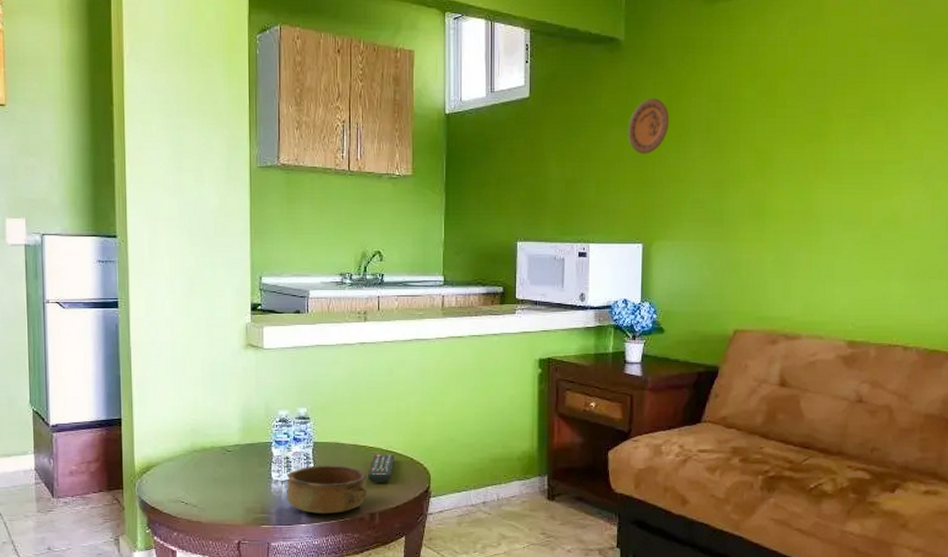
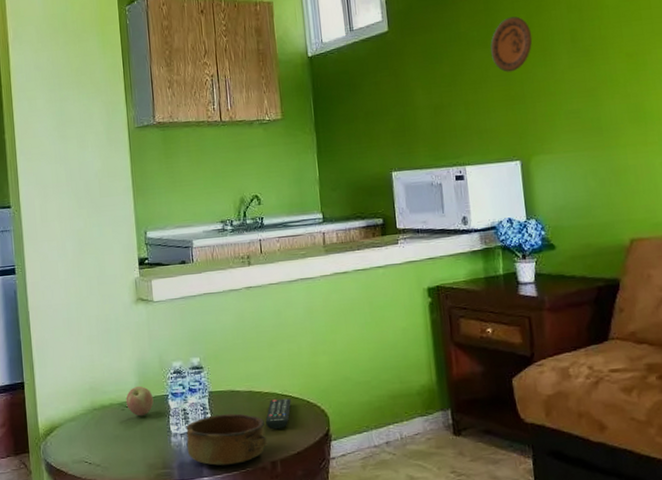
apple: none [228,431,256,461] -> present [126,386,154,417]

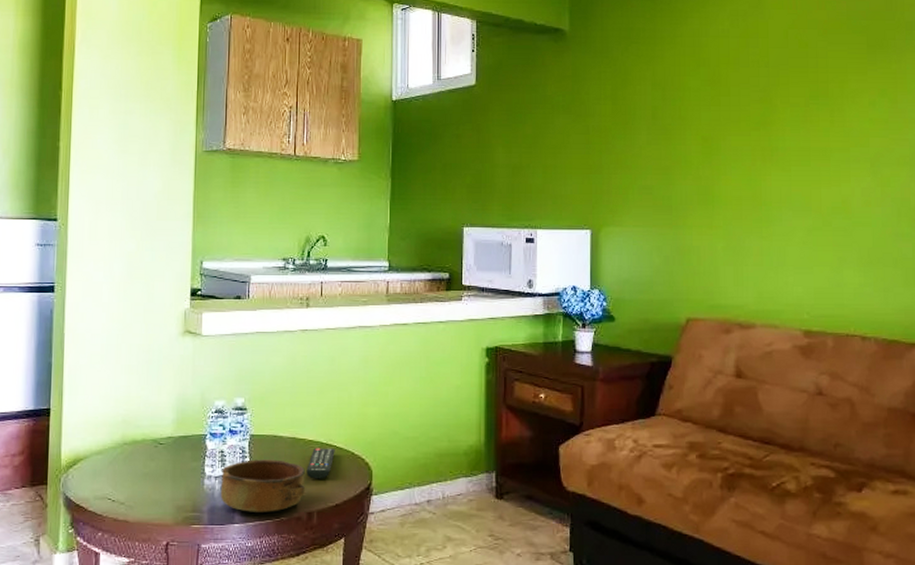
apple: present [126,386,154,417] -> none [160,422,190,455]
decorative plate: present [490,16,533,73] -> none [574,87,615,141]

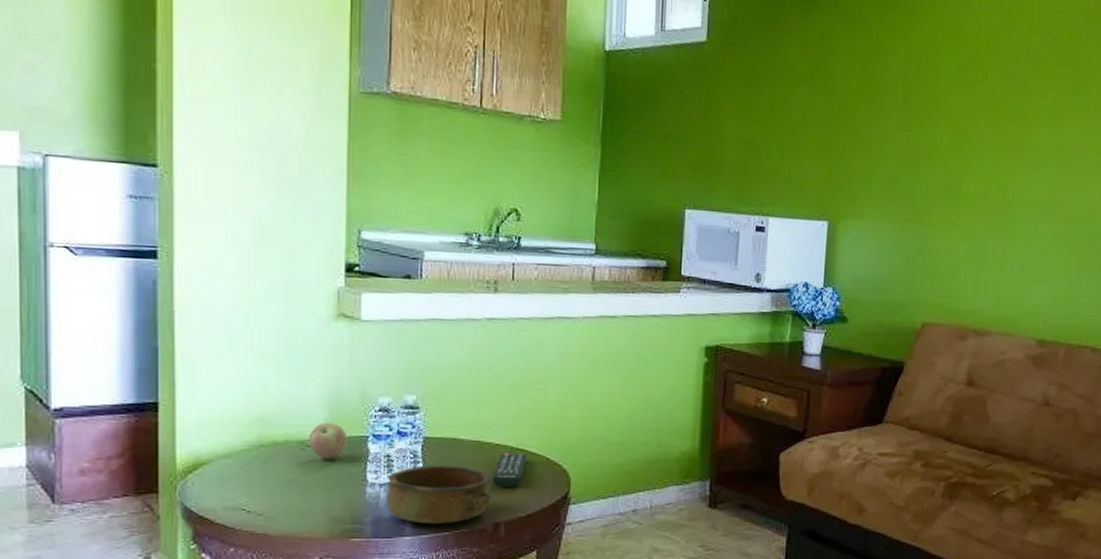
apple: none [160,422,190,455] -> present [308,422,347,460]

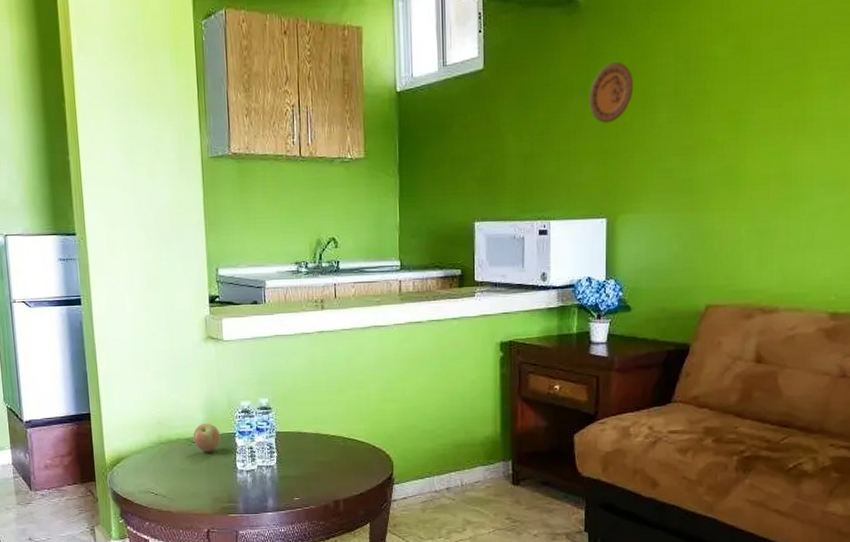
bowl: present [386,465,492,524] -> none [252,454,332,502]
remote control: present [492,453,527,487] -> none [331,442,357,471]
decorative plate: none [817,57,864,121] -> present [589,62,634,123]

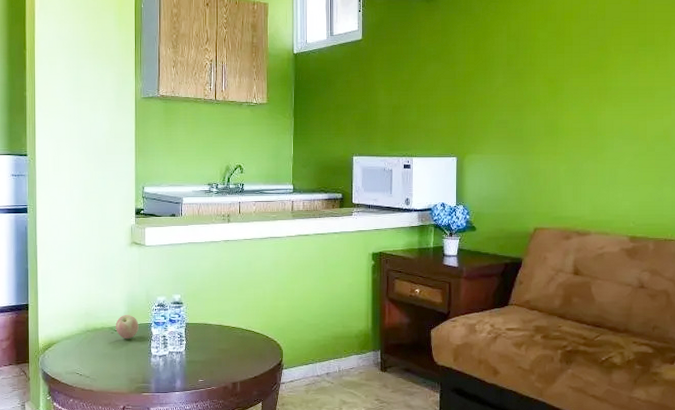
decorative plate: present [589,62,634,123] -> none [443,39,477,84]

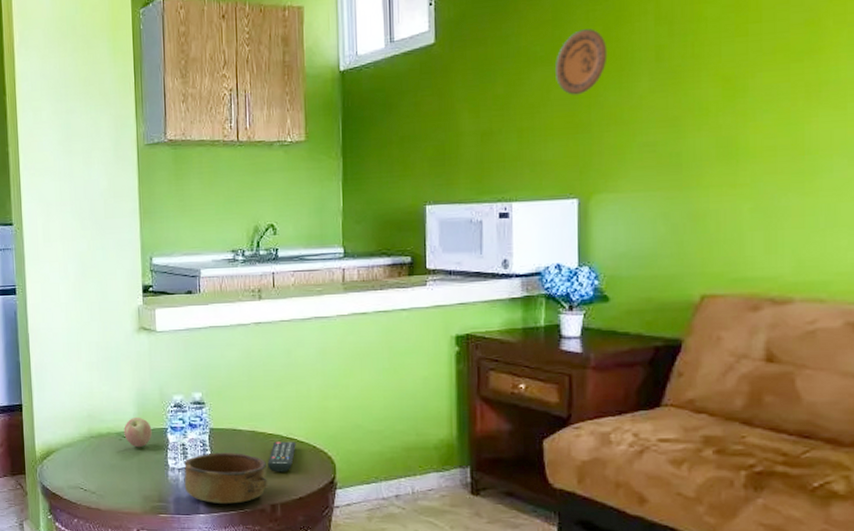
bowl: none [164,342,231,383] -> present [184,452,268,504]
remote control: none [231,333,253,357] -> present [267,441,296,473]
decorative plate: none [443,39,477,84] -> present [555,28,608,95]

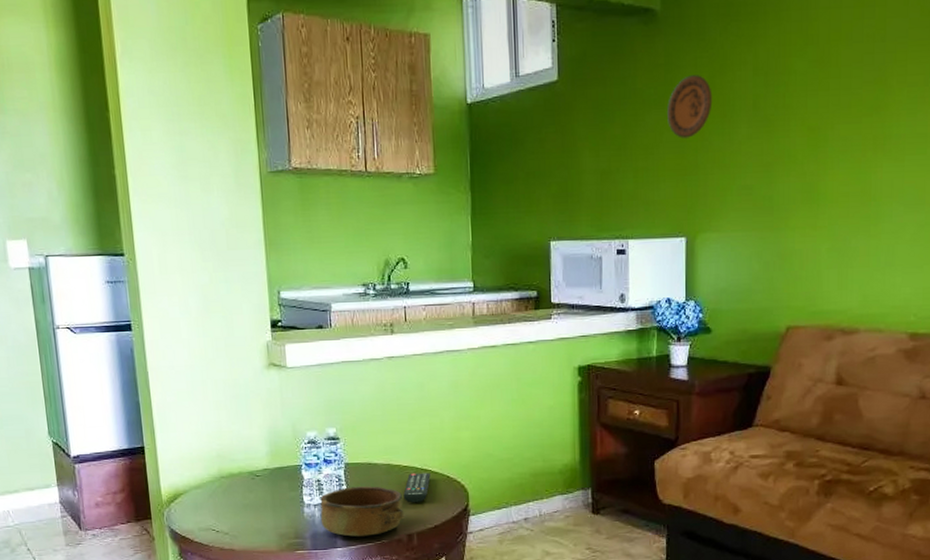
apple: present [124,417,152,448] -> none [256,454,286,486]

